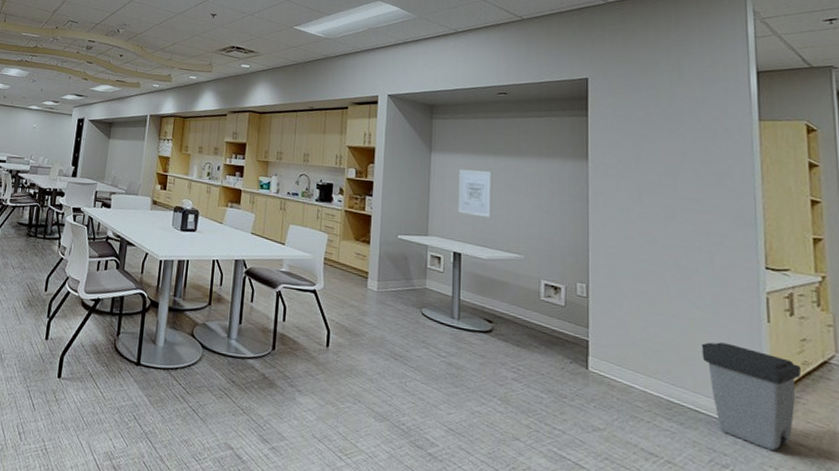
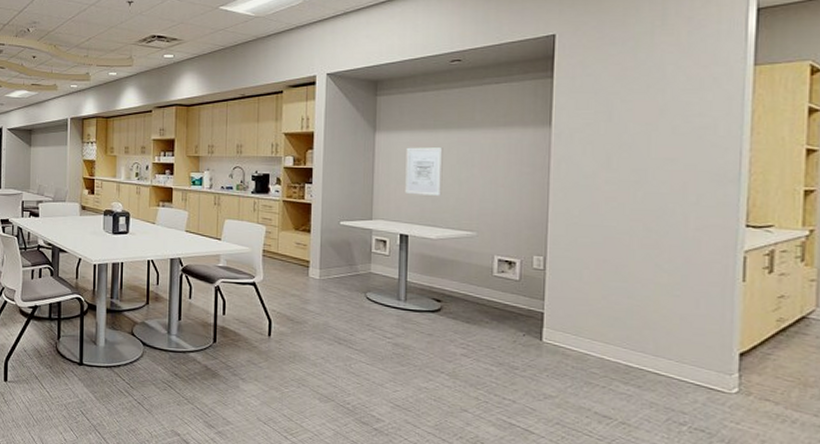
trash can: present [701,342,802,451] -> none [666,305,776,406]

